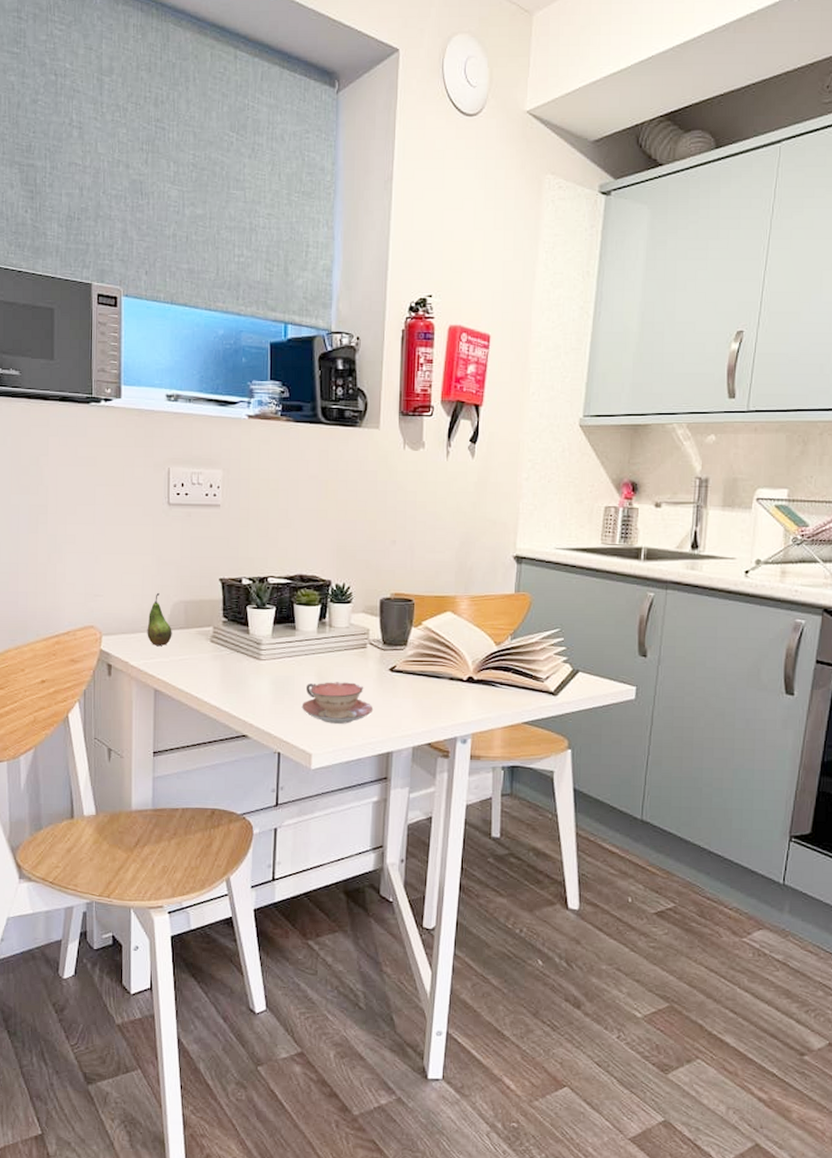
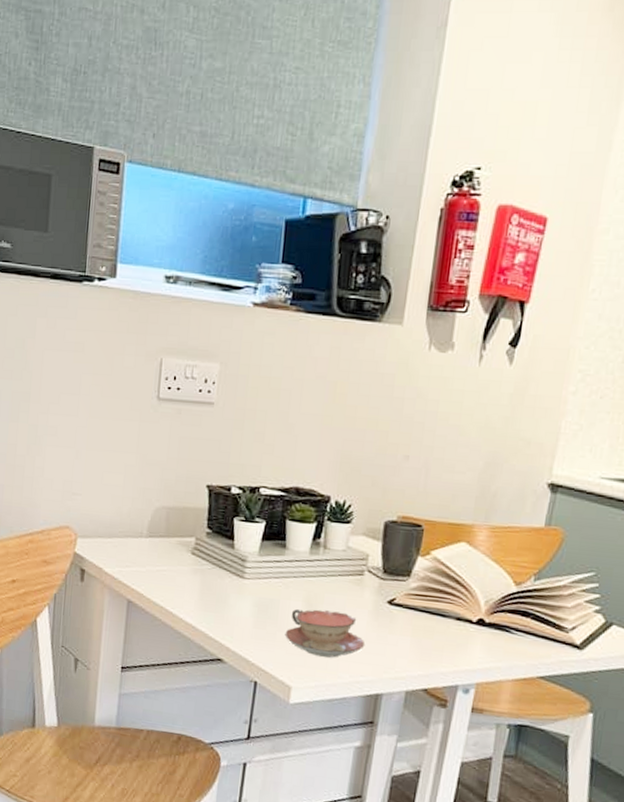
fruit: present [147,593,172,646] -> none [124,496,151,554]

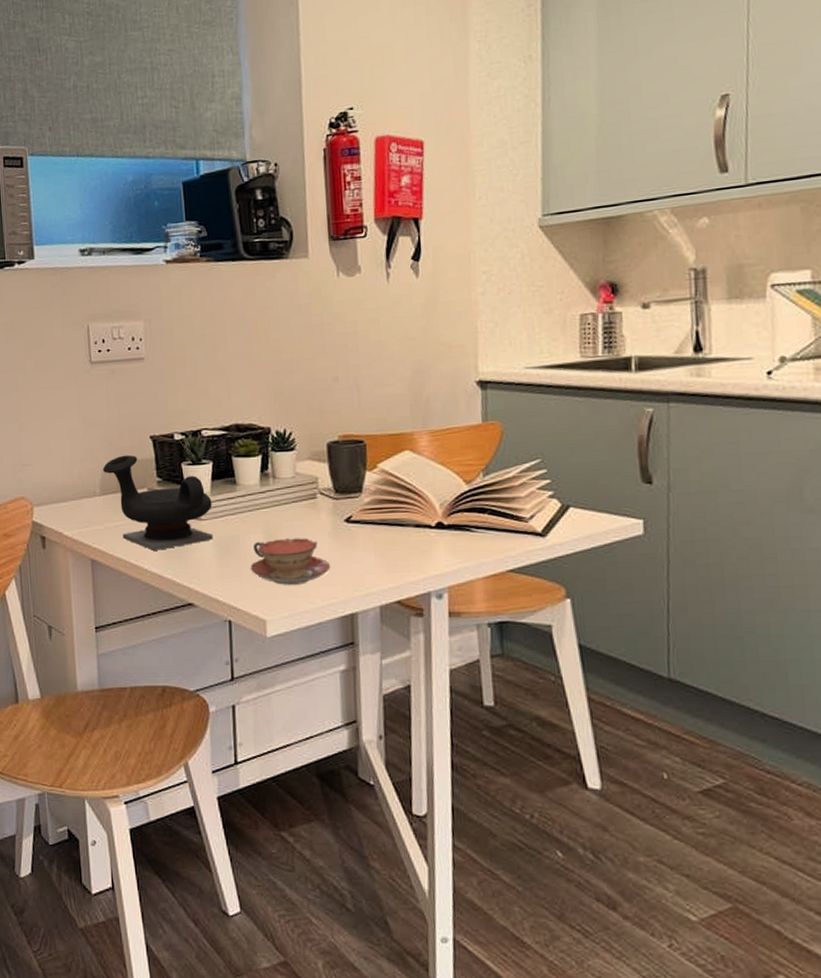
teapot: none [153,500,259,602] -> present [103,454,213,551]

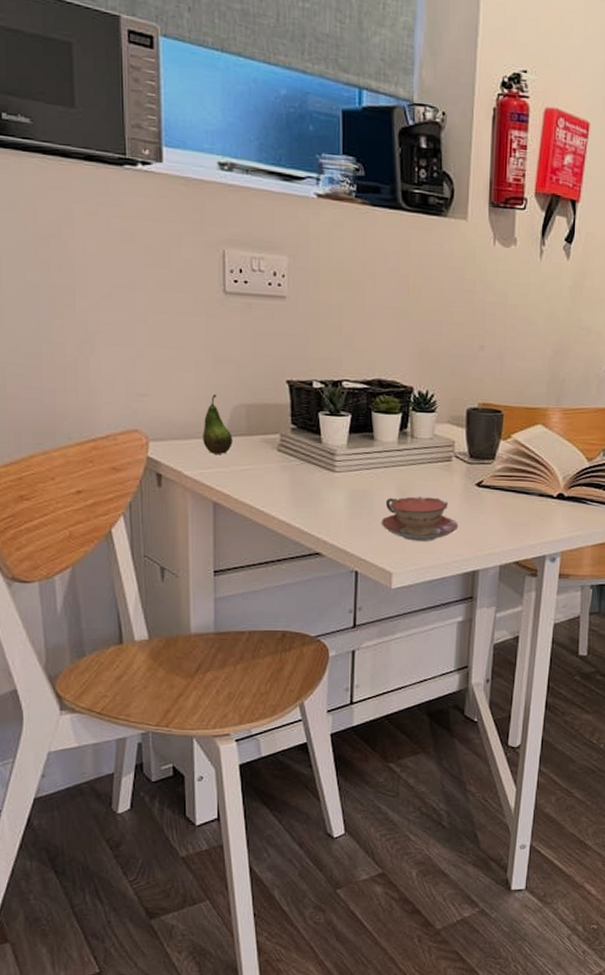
fruit: none [78,457,105,513] -> present [203,395,233,454]
teapot: present [103,454,213,551] -> none [232,397,348,498]

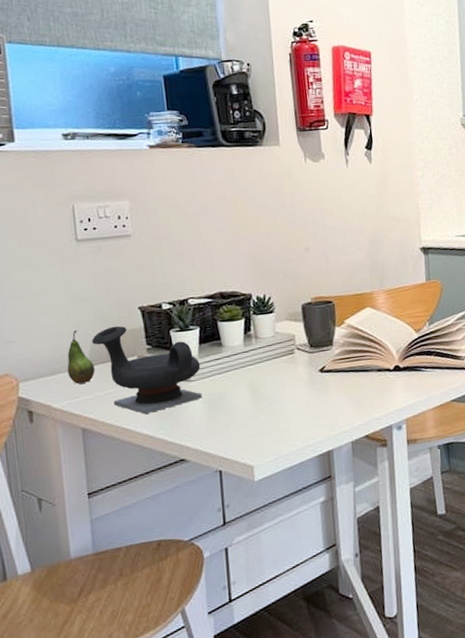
teapot: none [232,397,348,498] -> present [92,325,202,414]
teacup: present [381,496,459,541] -> none [237,389,309,433]

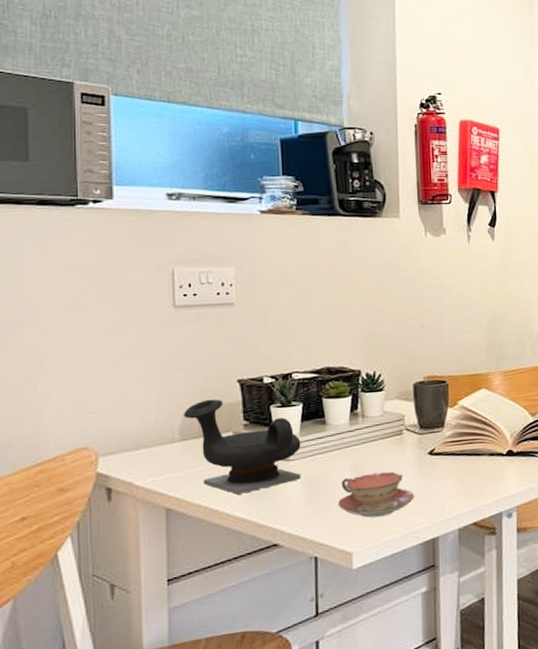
fruit: present [67,330,95,384] -> none [154,402,185,460]
teacup: none [237,389,309,433] -> present [337,471,415,518]

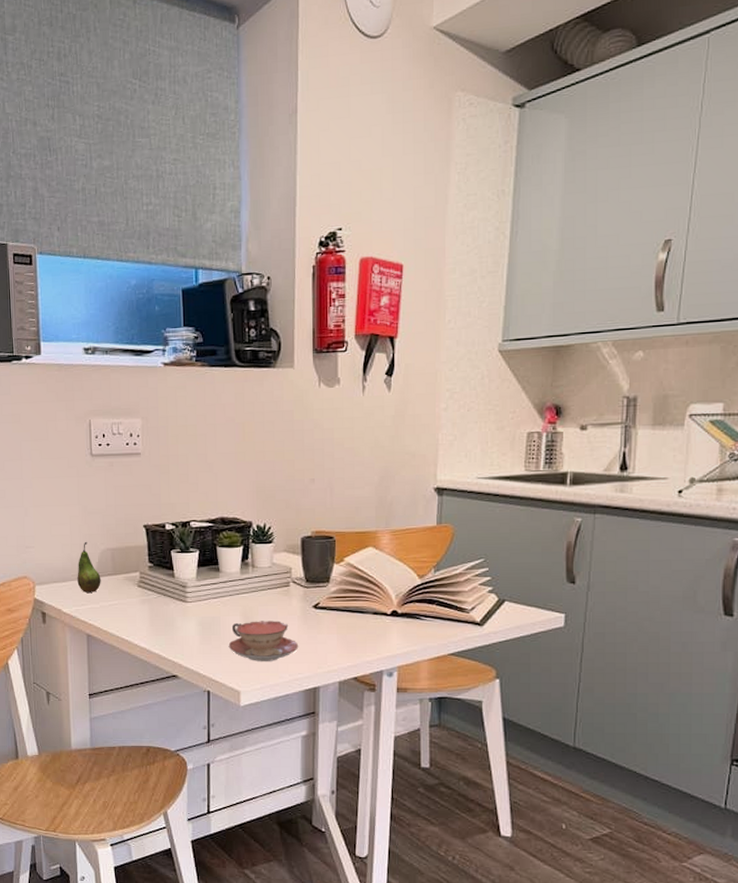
fruit: none [154,402,185,460] -> present [77,542,101,592]
teapot: present [184,399,301,494] -> none [100,541,197,628]

